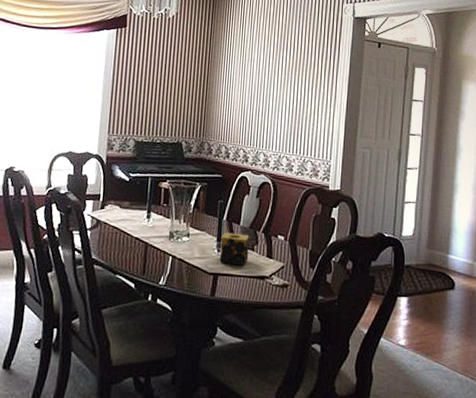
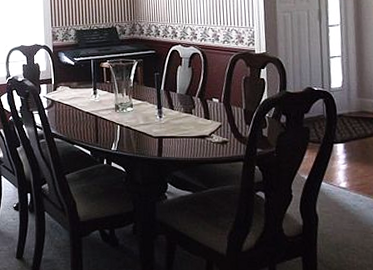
candle: present [219,232,250,266] -> none [161,100,188,128]

